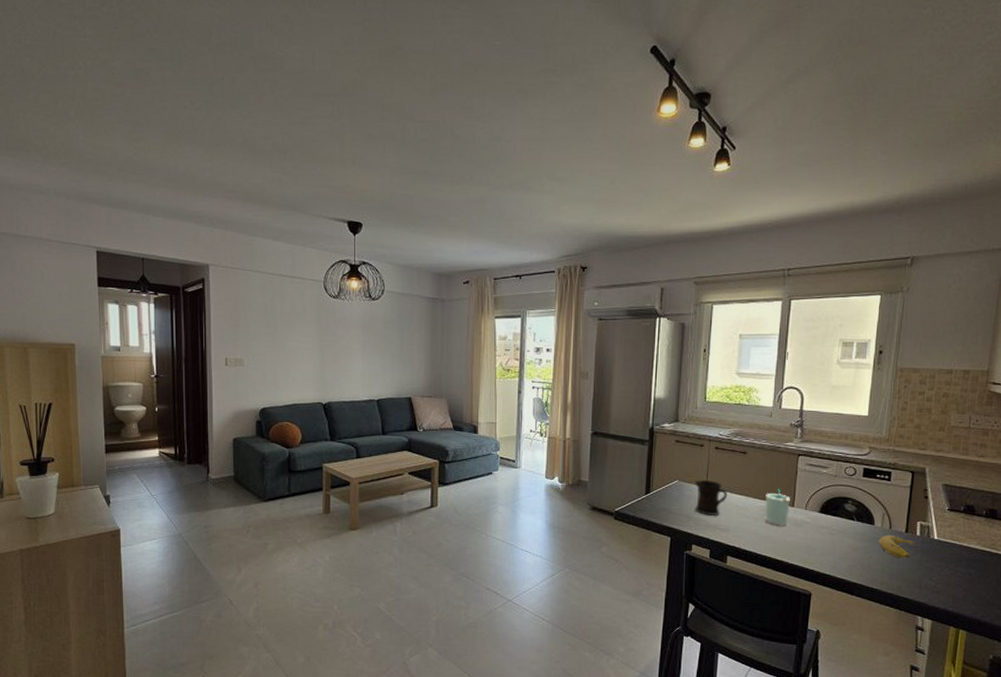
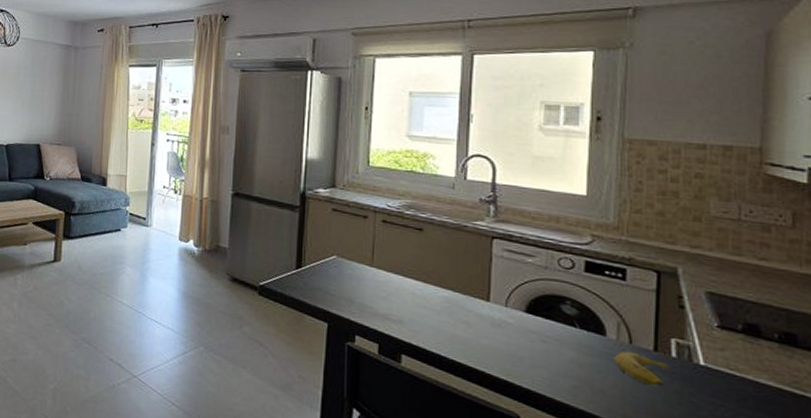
mug: present [694,480,728,516] -> none [357,257,400,303]
cup: present [765,489,790,526] -> none [450,277,484,325]

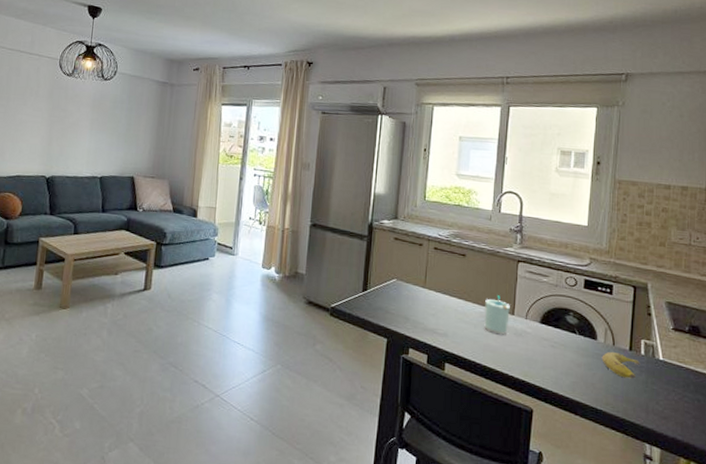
cup: none [450,277,484,325] -> present [484,295,510,335]

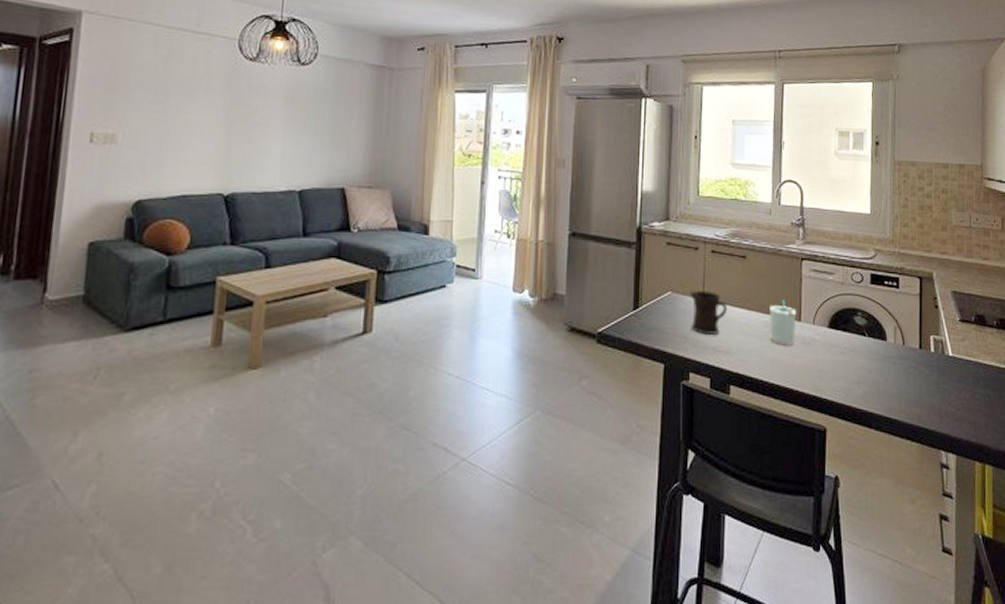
mug: none [412,280,447,319] -> present [690,291,728,336]
fruit: present [602,352,641,379] -> none [892,353,931,380]

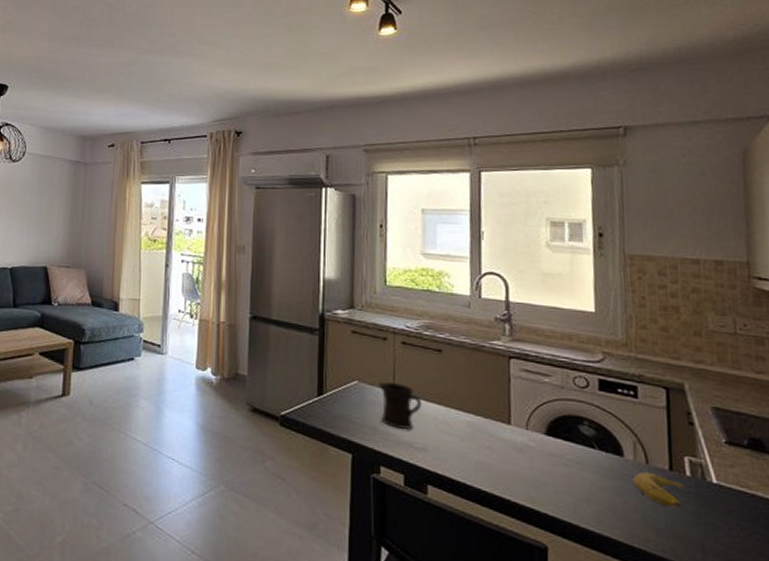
cup: present [770,300,796,346] -> none [472,400,505,450]
fruit: none [892,353,931,380] -> present [632,472,687,508]

